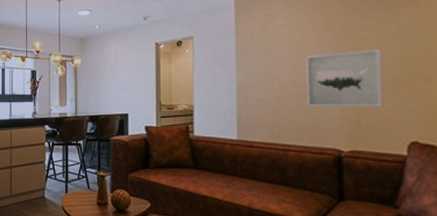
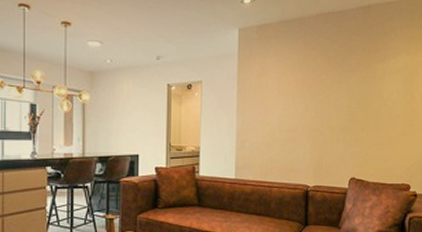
wall art: present [304,49,384,107] -> none [287,104,338,151]

